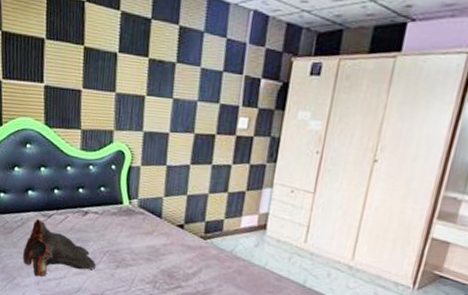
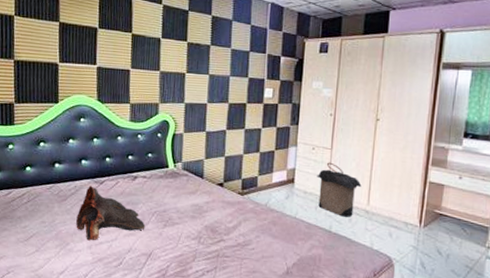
laundry hamper: none [292,208,347,272] -> present [316,162,362,217]

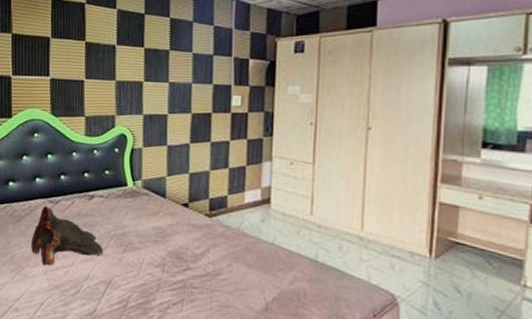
laundry hamper: present [316,162,362,217] -> none [297,179,353,245]

